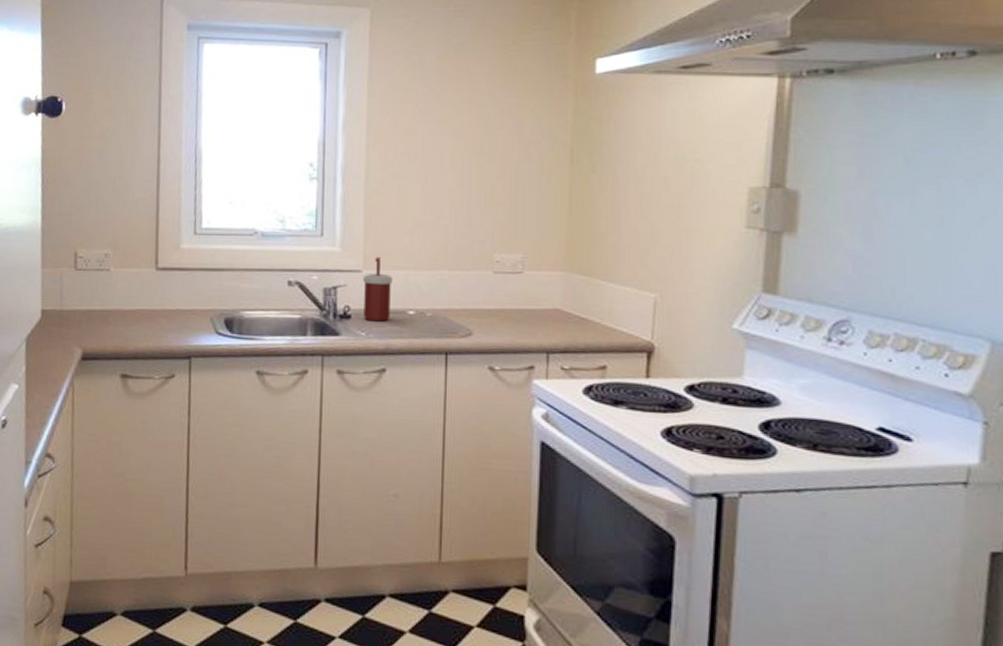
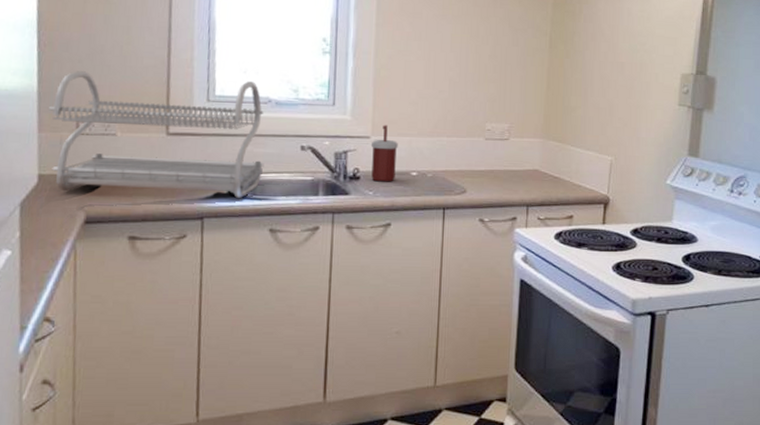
dish rack: none [50,206,251,338] -> present [48,71,264,199]

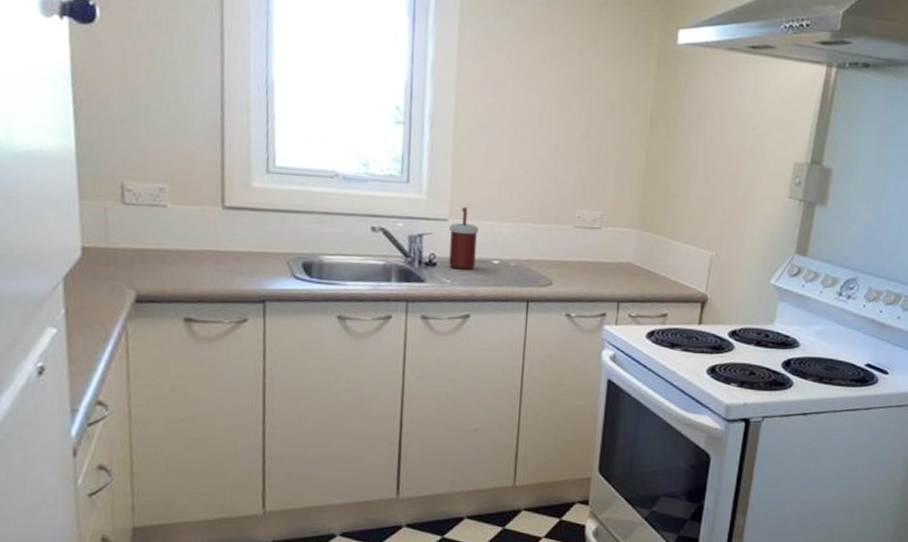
dish rack: present [48,71,264,199] -> none [88,132,331,282]

